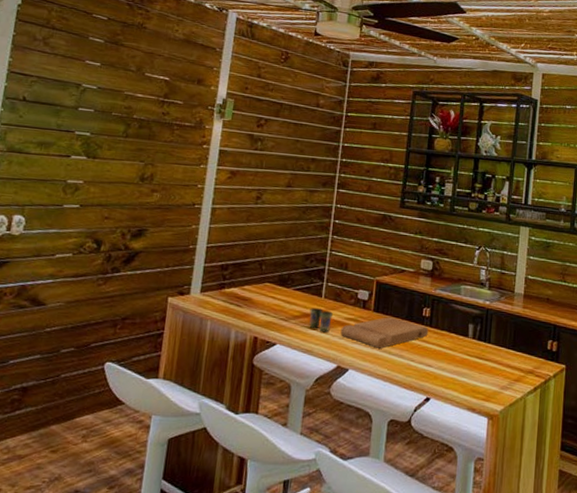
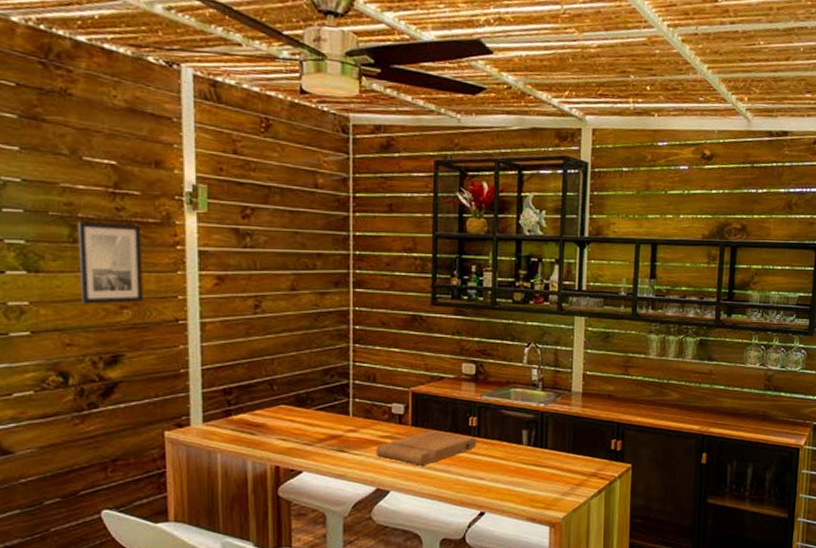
wall art: none [123,121,179,188] -> present [77,221,143,304]
cup: present [309,308,333,332] -> none [337,428,364,454]

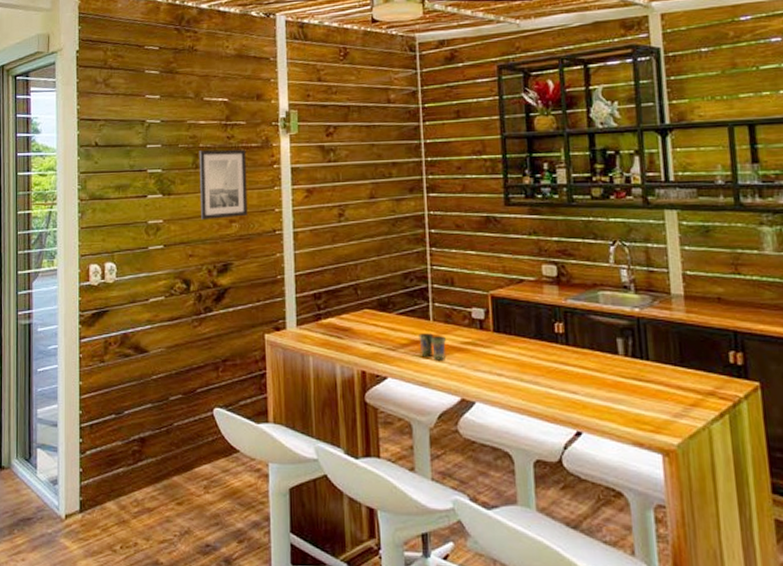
cup: none [337,428,364,454] -> present [419,333,446,361]
cutting board: present [376,430,477,466] -> none [458,337,566,375]

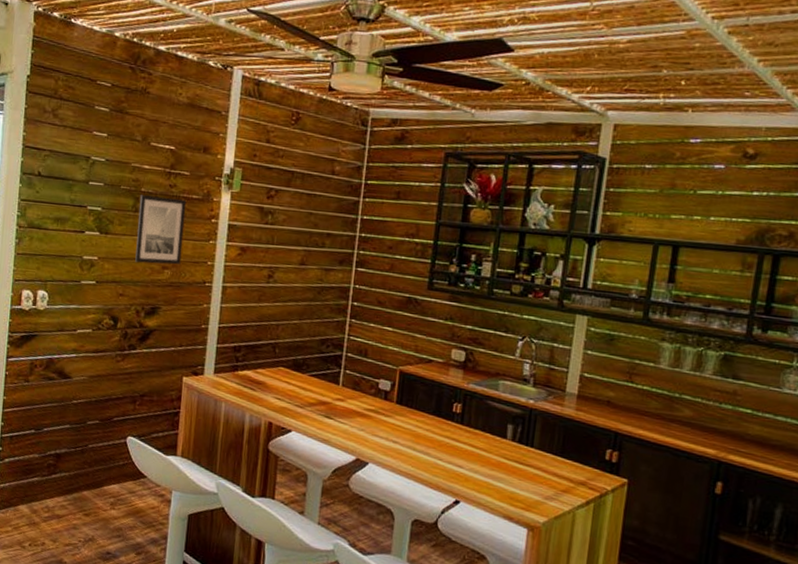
cup: present [419,333,446,361] -> none [326,396,351,423]

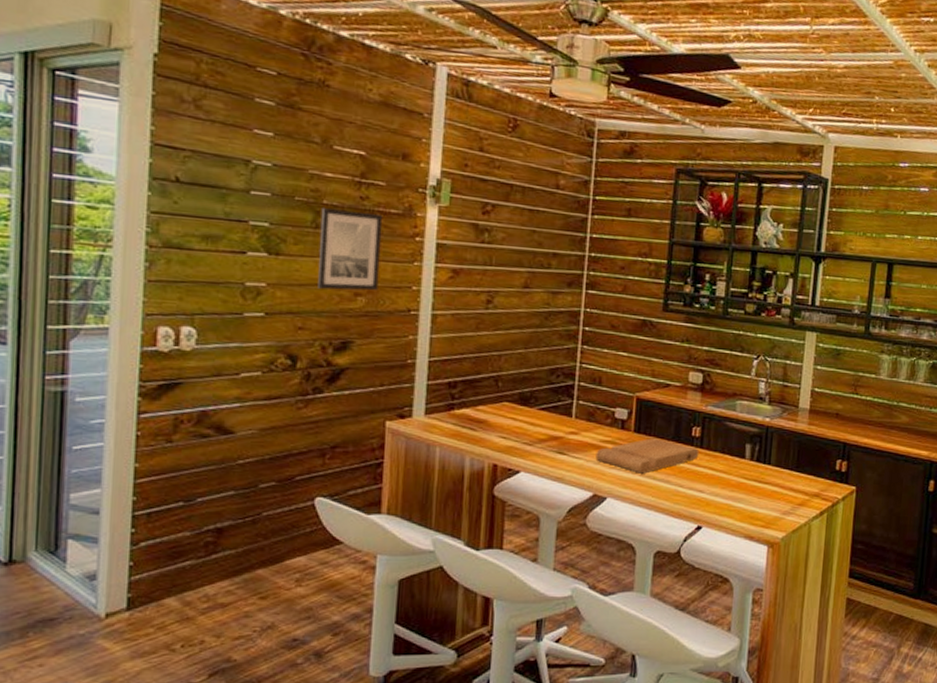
cutting board: none [359,410,460,444] -> present [595,438,699,474]

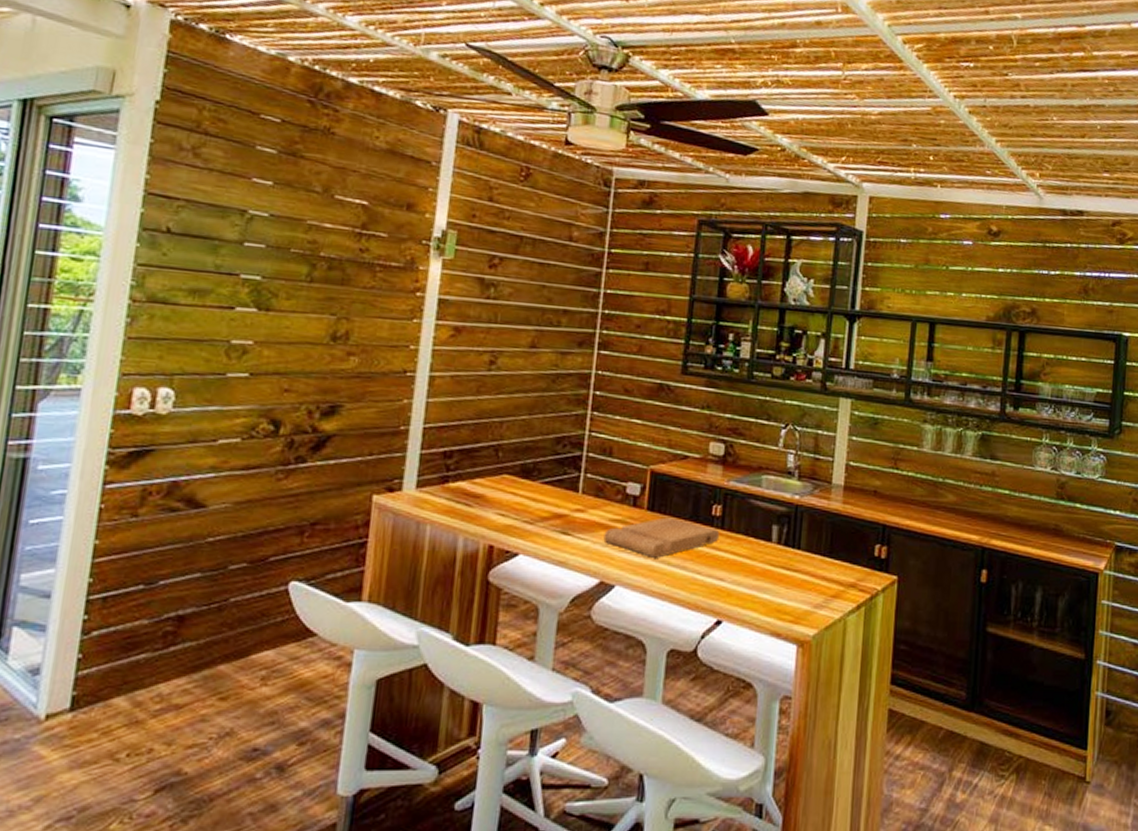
wall art: present [318,208,383,291] -> none [308,260,383,350]

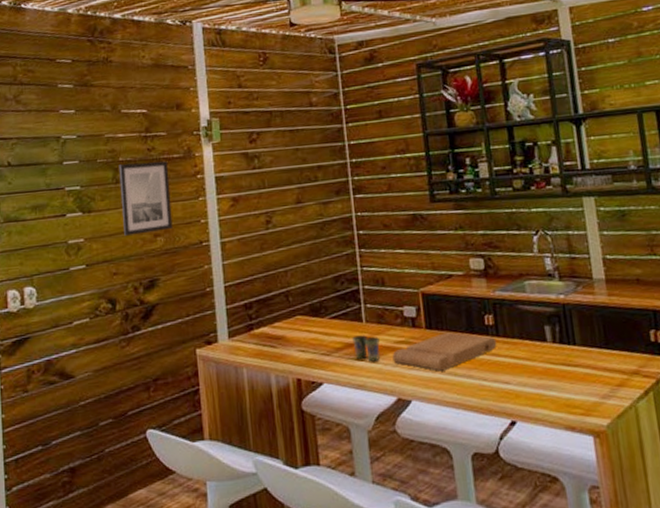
wall art: none [308,260,383,350] -> present [118,161,173,236]
cup: none [562,506,593,538] -> present [352,335,381,362]

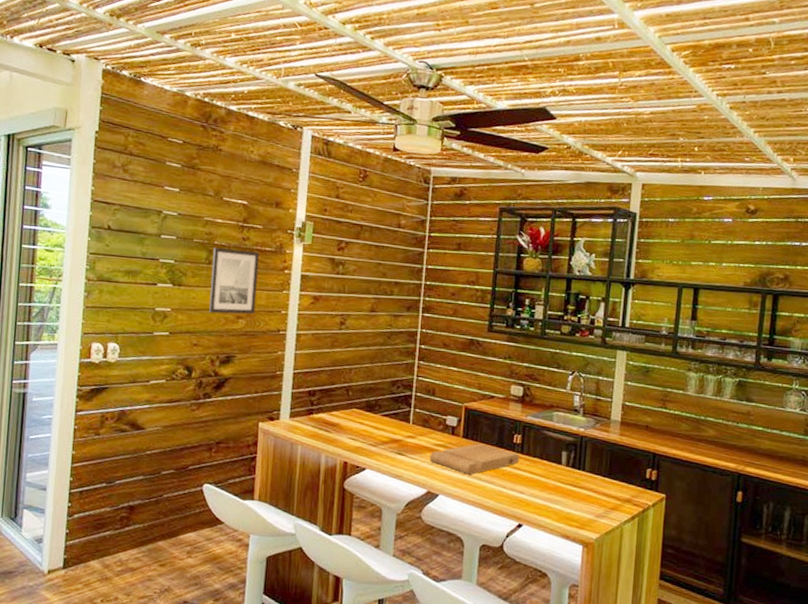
cup: present [352,335,381,362] -> none [397,434,421,458]

